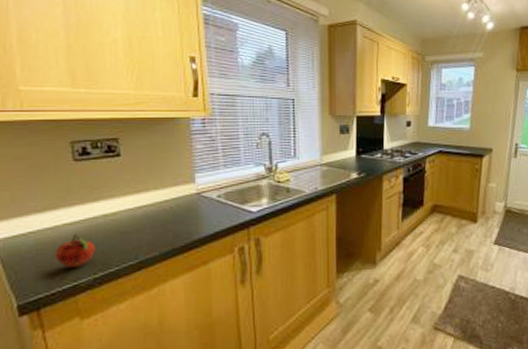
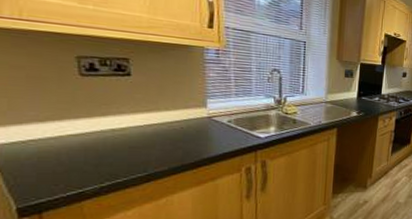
fruit: present [55,234,95,268] -> none [58,145,102,176]

